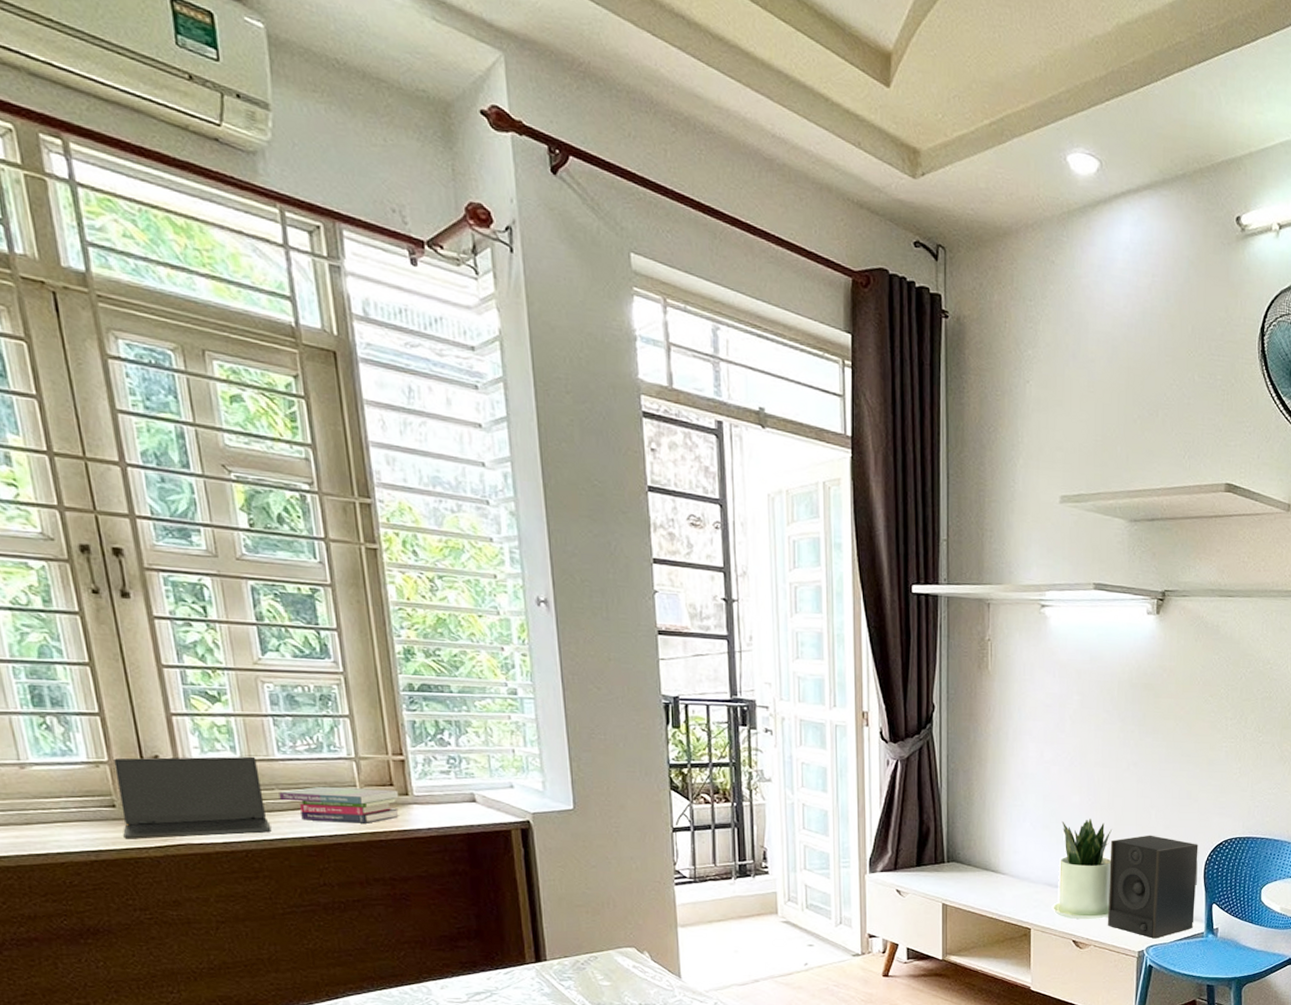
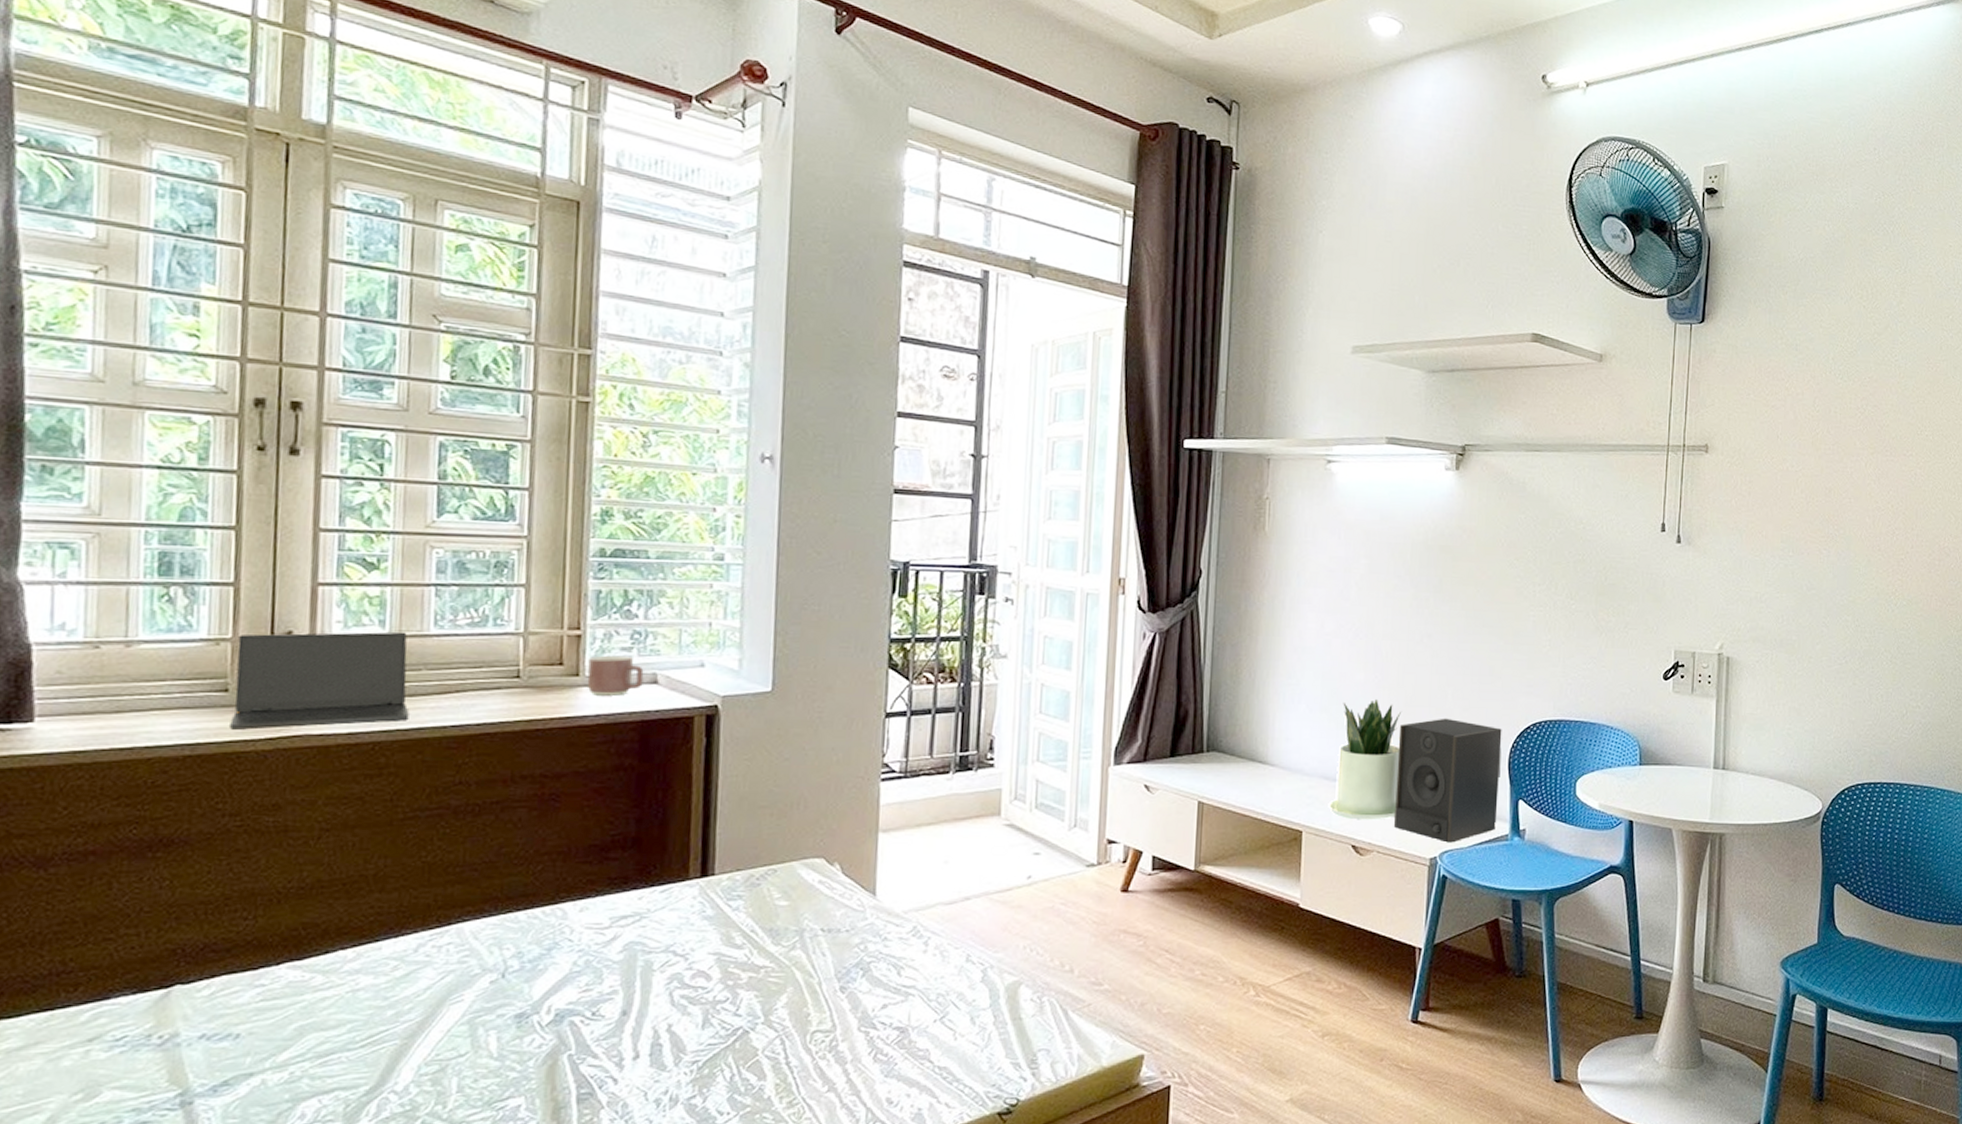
books: present [279,786,399,823] -> none [425,665,568,709]
mug: none [414,777,464,812] -> present [587,655,644,696]

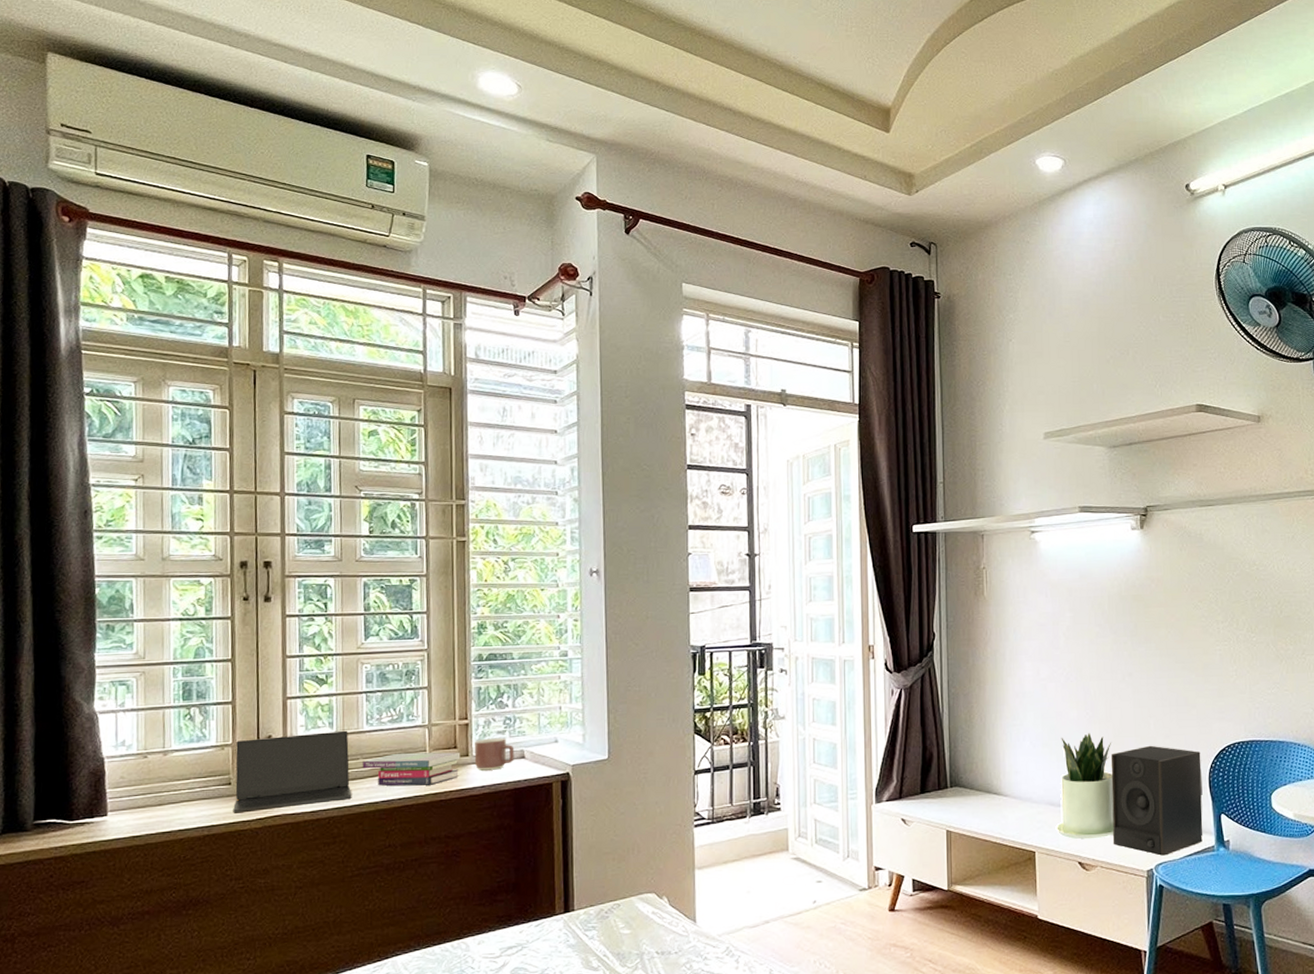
books: none [425,665,568,709] -> present [362,752,461,786]

